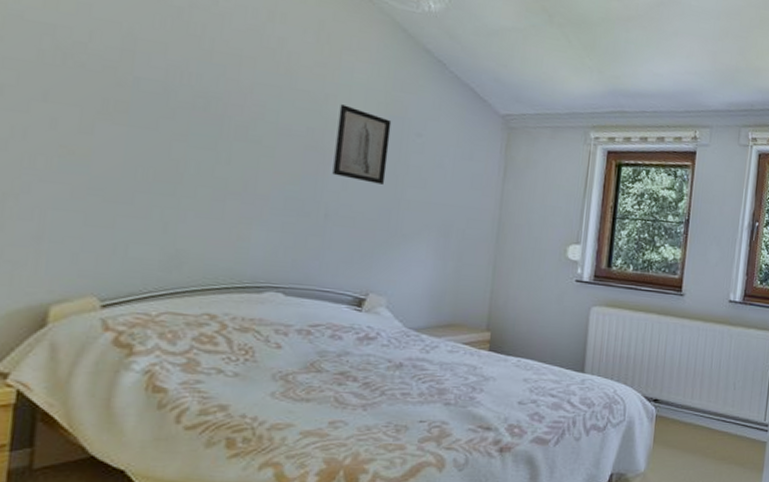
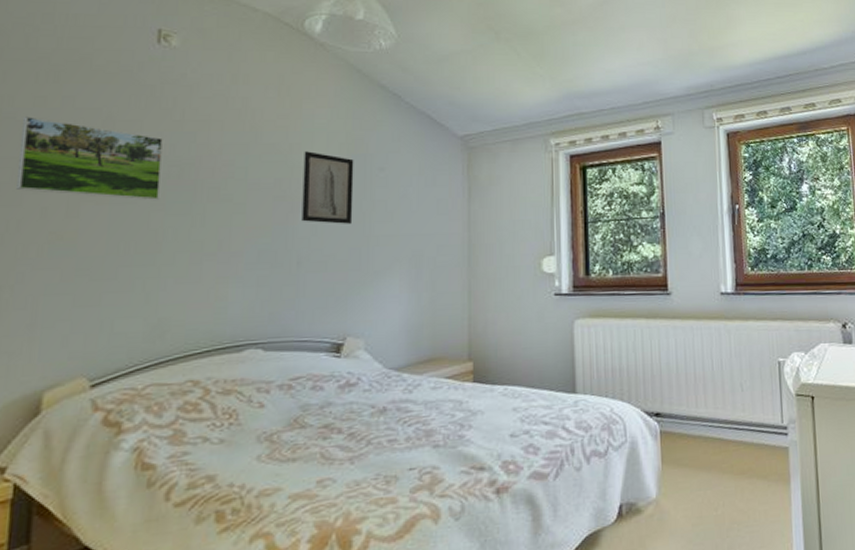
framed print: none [23,17,191,131] -> present [17,117,164,201]

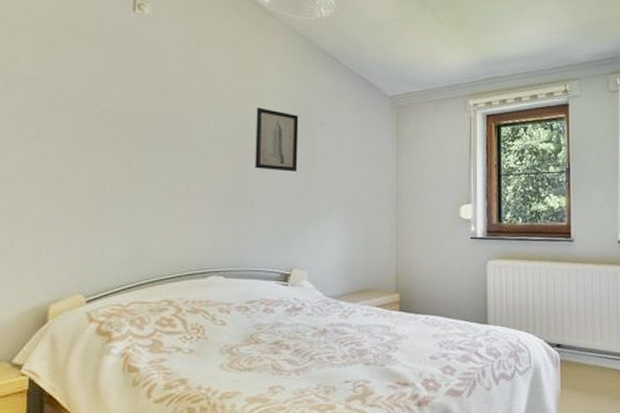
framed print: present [17,117,164,201] -> none [23,74,140,148]

